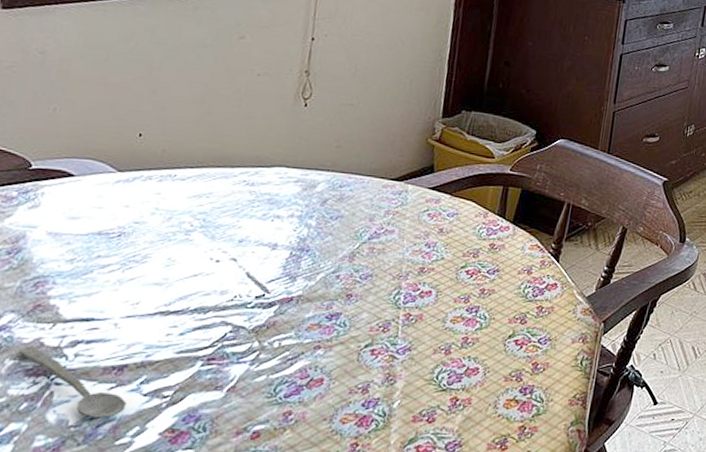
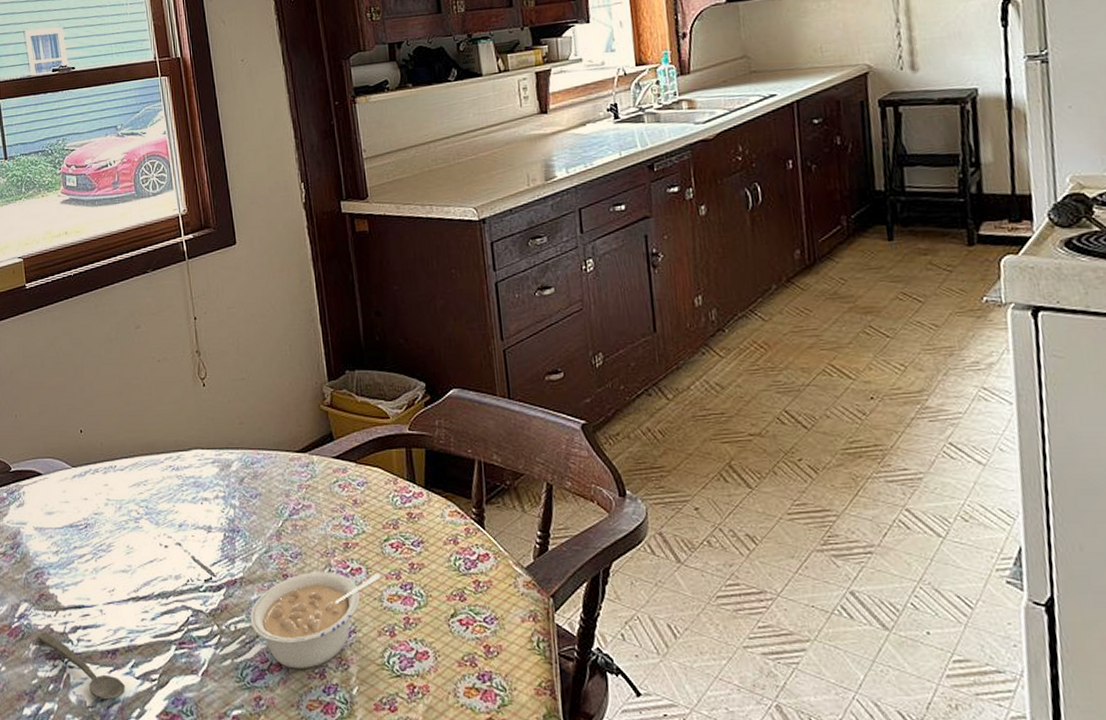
legume: none [297,293,449,385] -> present [250,572,380,670]

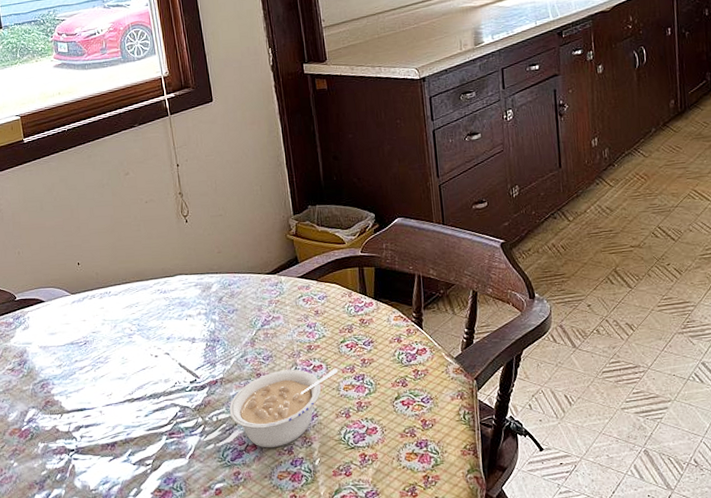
spoon: present [37,632,125,700] -> none [44,432,124,483]

